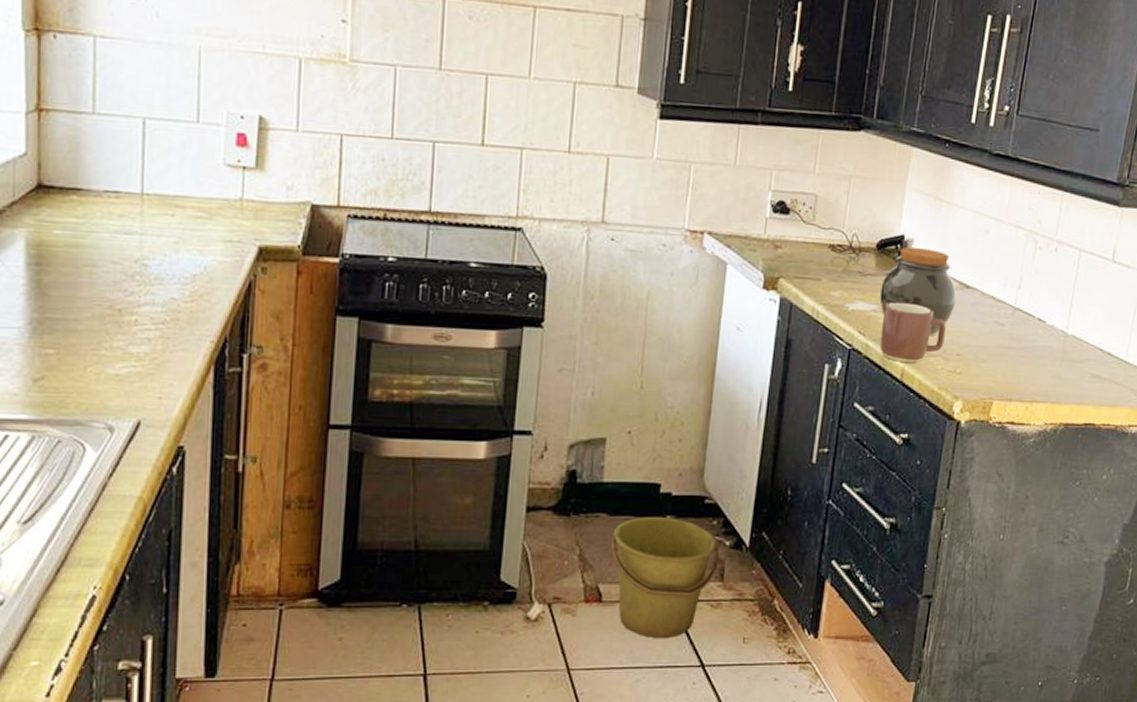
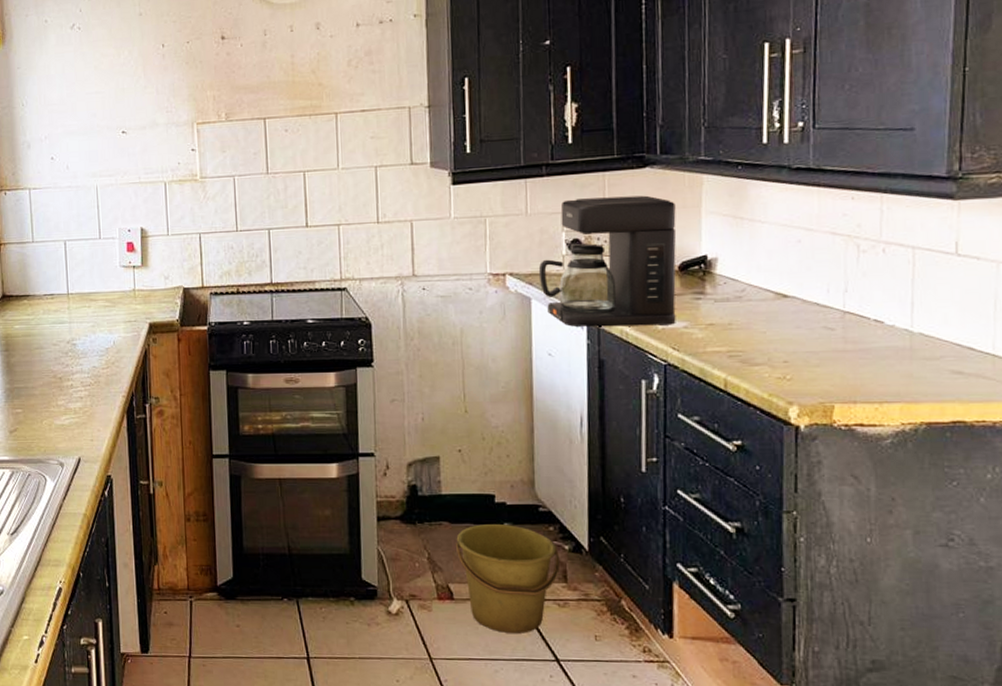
coffee maker: none [738,155,883,307] -> present [538,195,677,328]
jar: present [879,247,957,337] -> none [689,264,775,347]
mug: present [879,301,946,363] -> none [695,316,767,373]

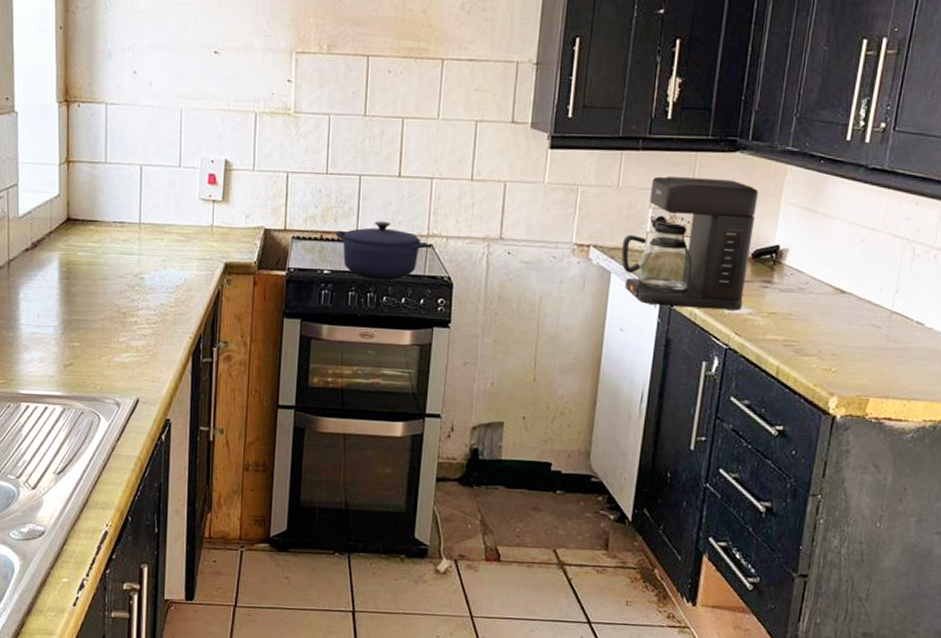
cooking pot: none [251,270,341,326] -> present [335,221,427,280]
bucket: present [455,524,561,633] -> none [508,490,605,596]

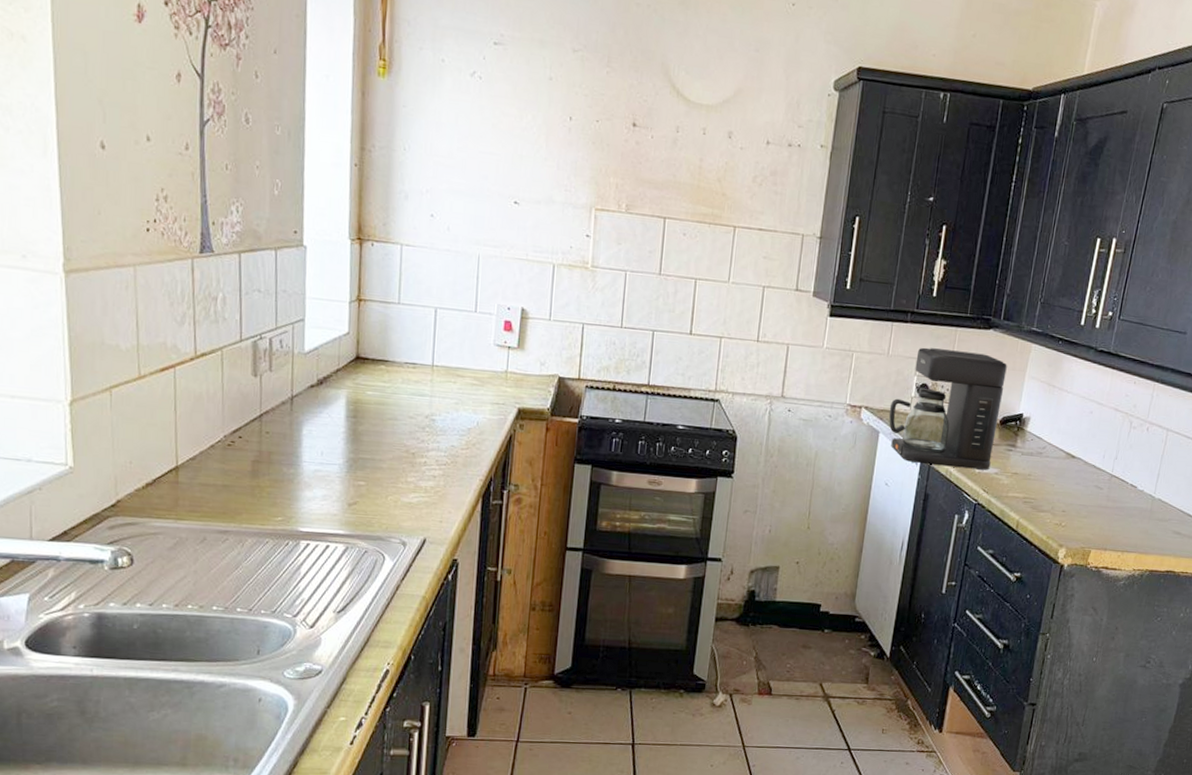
cooking pot: present [335,221,427,280] -> none [627,375,714,431]

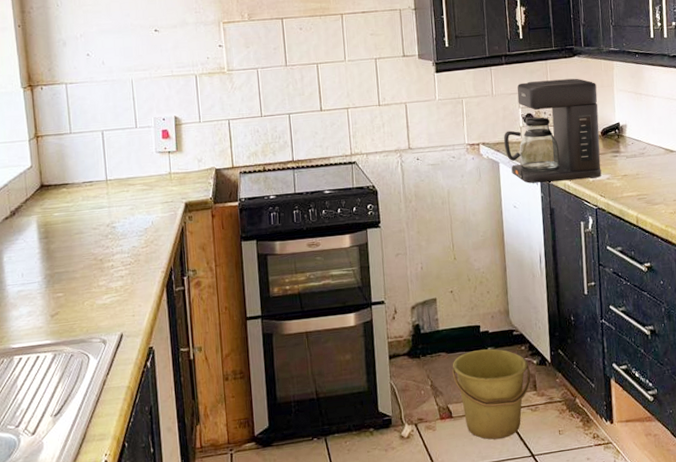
bucket: none [780,629,866,726] -> present [451,348,531,440]

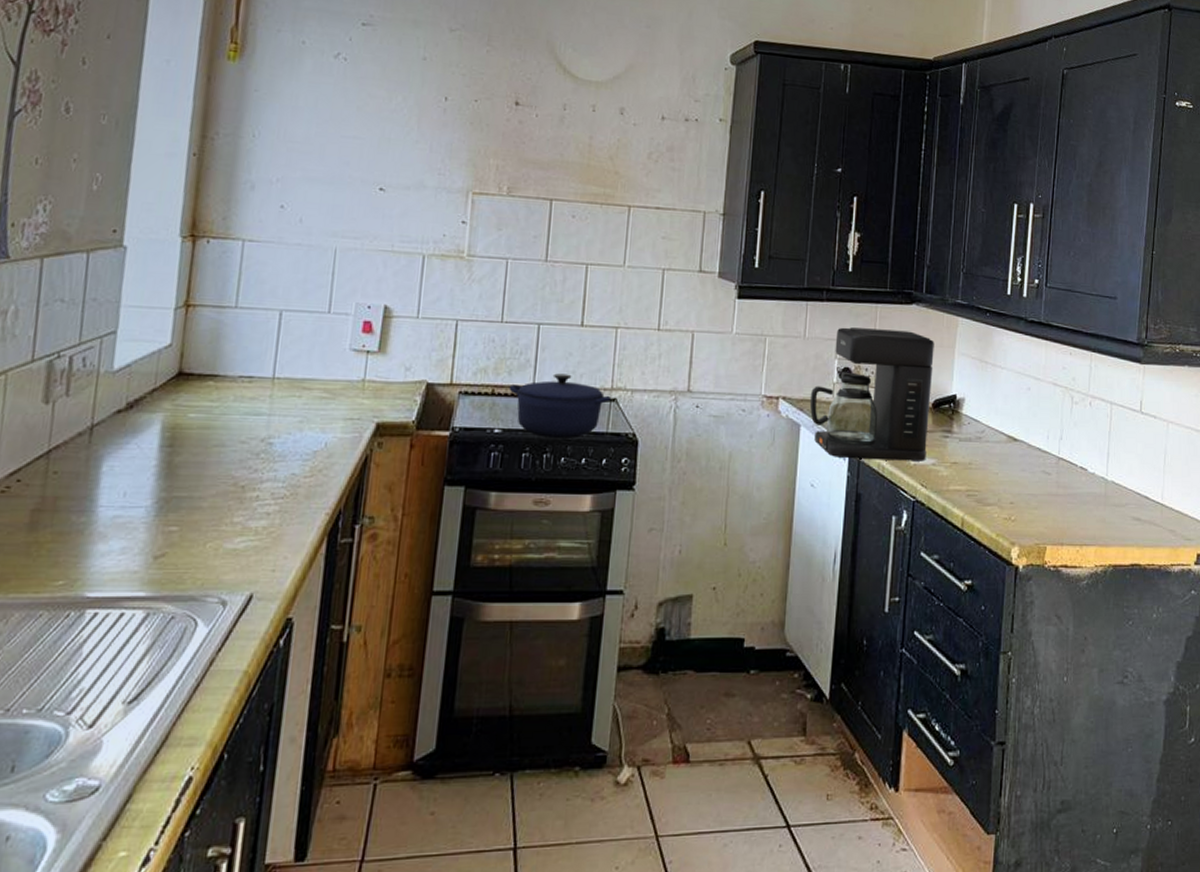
cooking pot: none [275,148,351,197] -> present [509,373,610,438]
bucket: present [451,348,531,440] -> none [697,672,802,798]

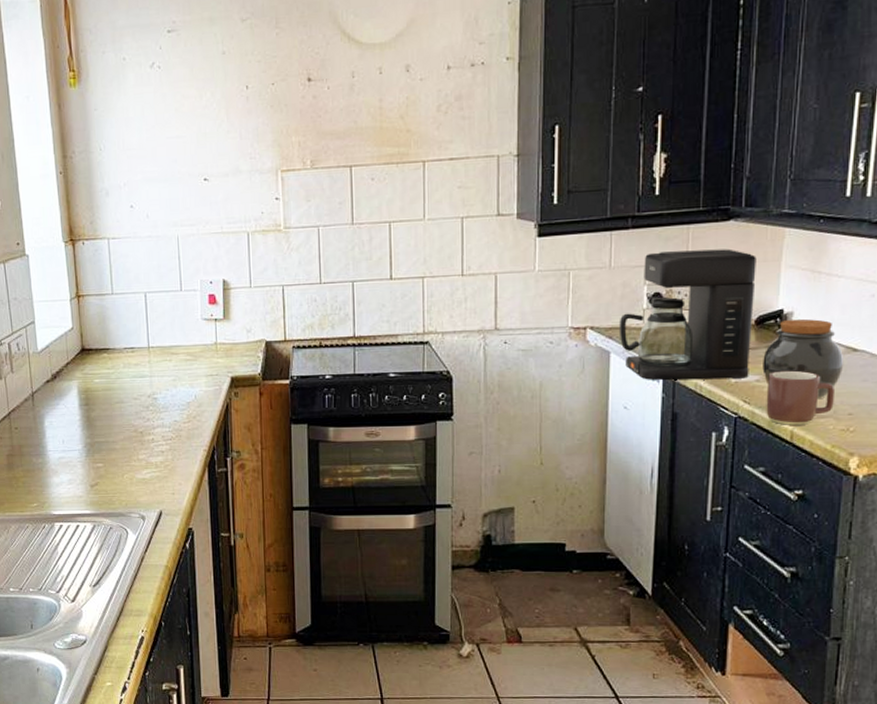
cooking pot: present [509,373,610,438] -> none [333,323,423,380]
jar: none [938,405,1007,487] -> present [762,318,844,400]
mug: none [940,455,998,512] -> present [766,370,834,425]

